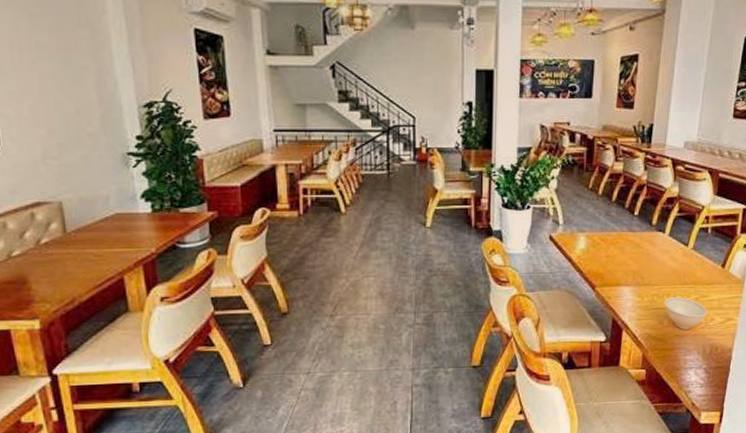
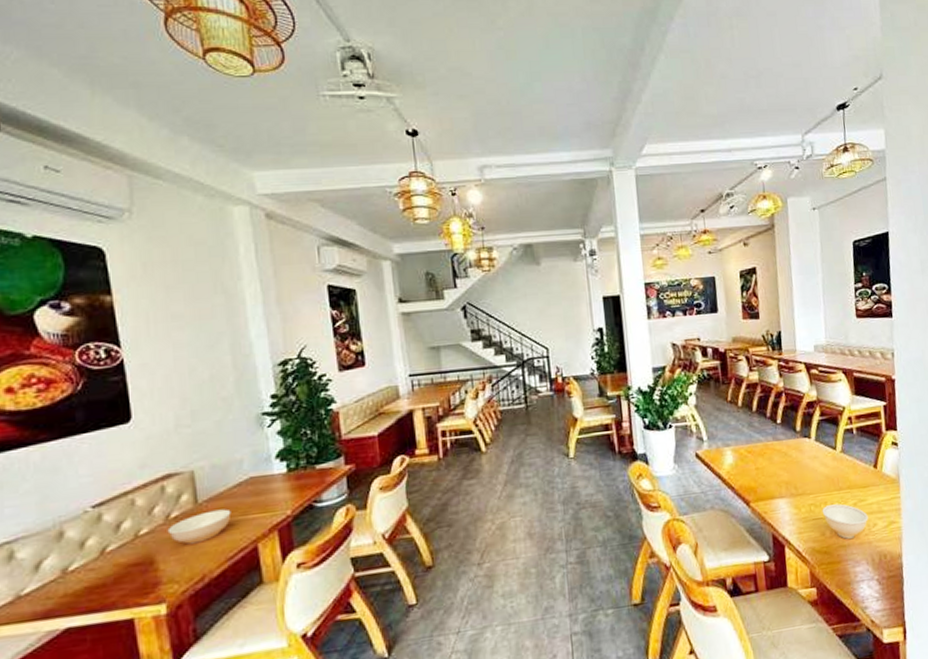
bowl: none [38,240,99,269] -> present [167,509,232,544]

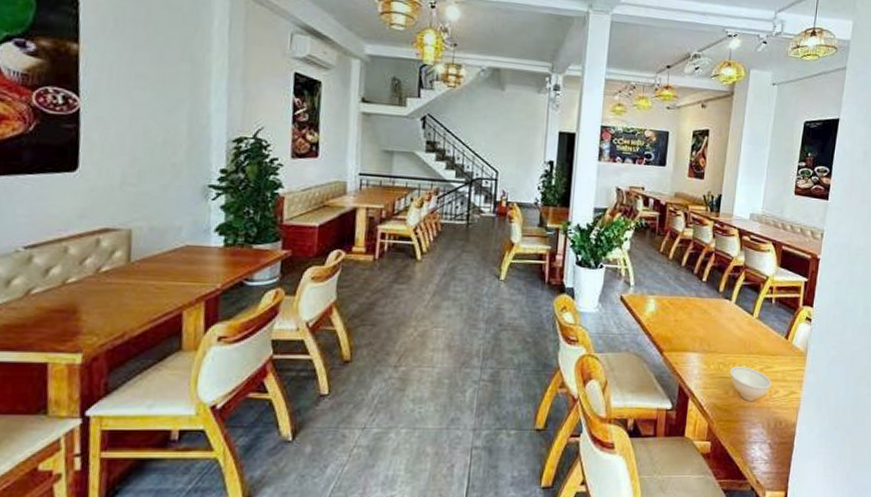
bowl: present [167,509,232,544] -> none [95,271,162,301]

